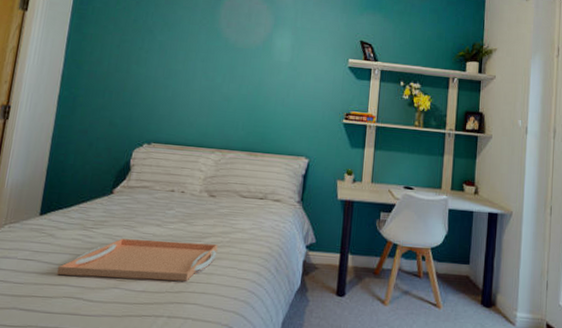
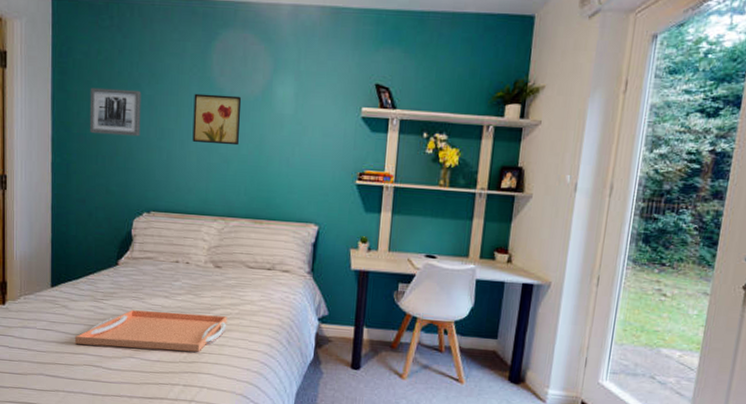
wall art: none [100,31,154,75] -> present [89,87,142,137]
wall art: none [197,41,245,87] -> present [192,93,242,146]

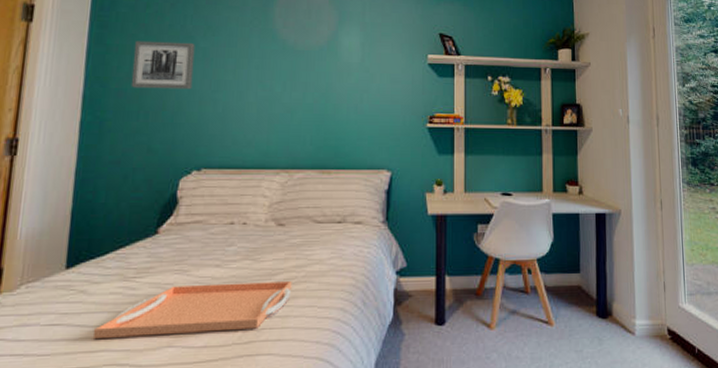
wall art: present [192,93,242,146] -> none [252,45,306,95]

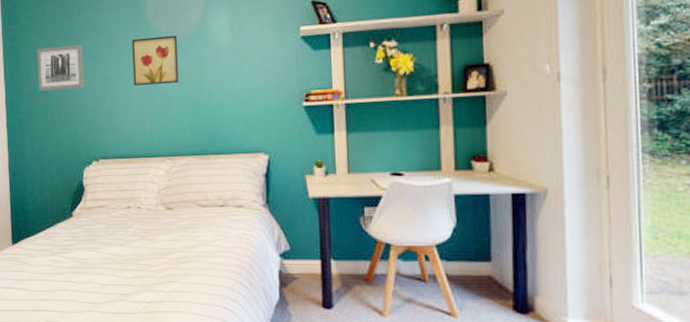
serving tray: present [92,281,292,340] -> none [36,260,184,302]
wall art: none [252,45,306,95] -> present [132,35,179,86]

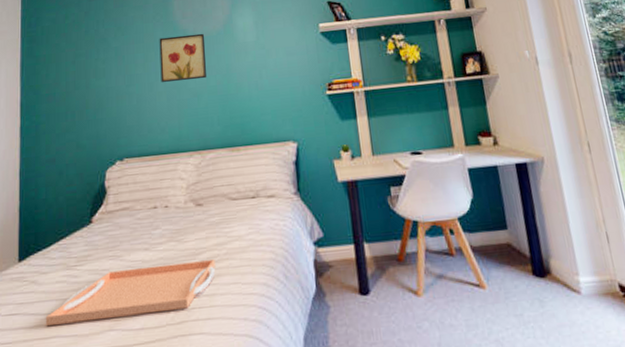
wall art: present [36,44,85,92] -> none [58,44,109,92]
serving tray: none [36,260,184,302] -> present [45,260,215,327]

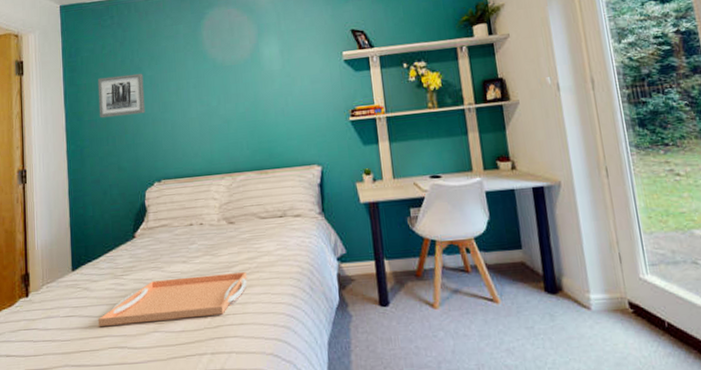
wall art: none [58,44,109,92] -> present [97,73,145,118]
wall art: present [159,33,207,82] -> none [190,62,236,109]

